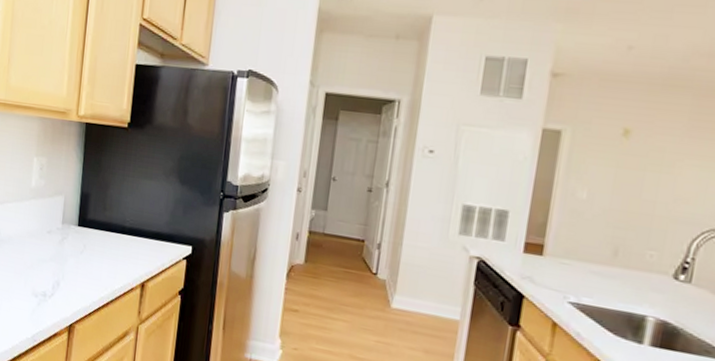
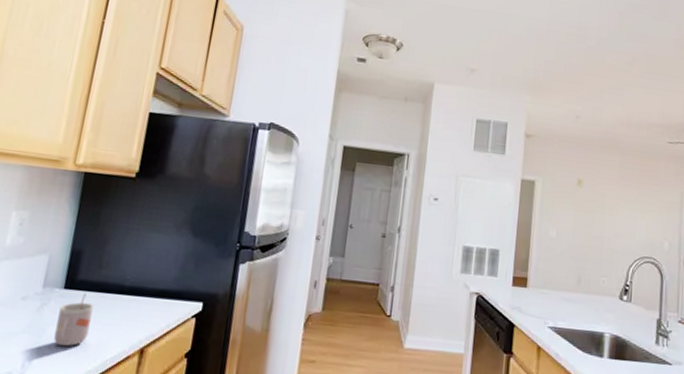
mug: none [74,230,102,275] -> present [54,292,94,347]

